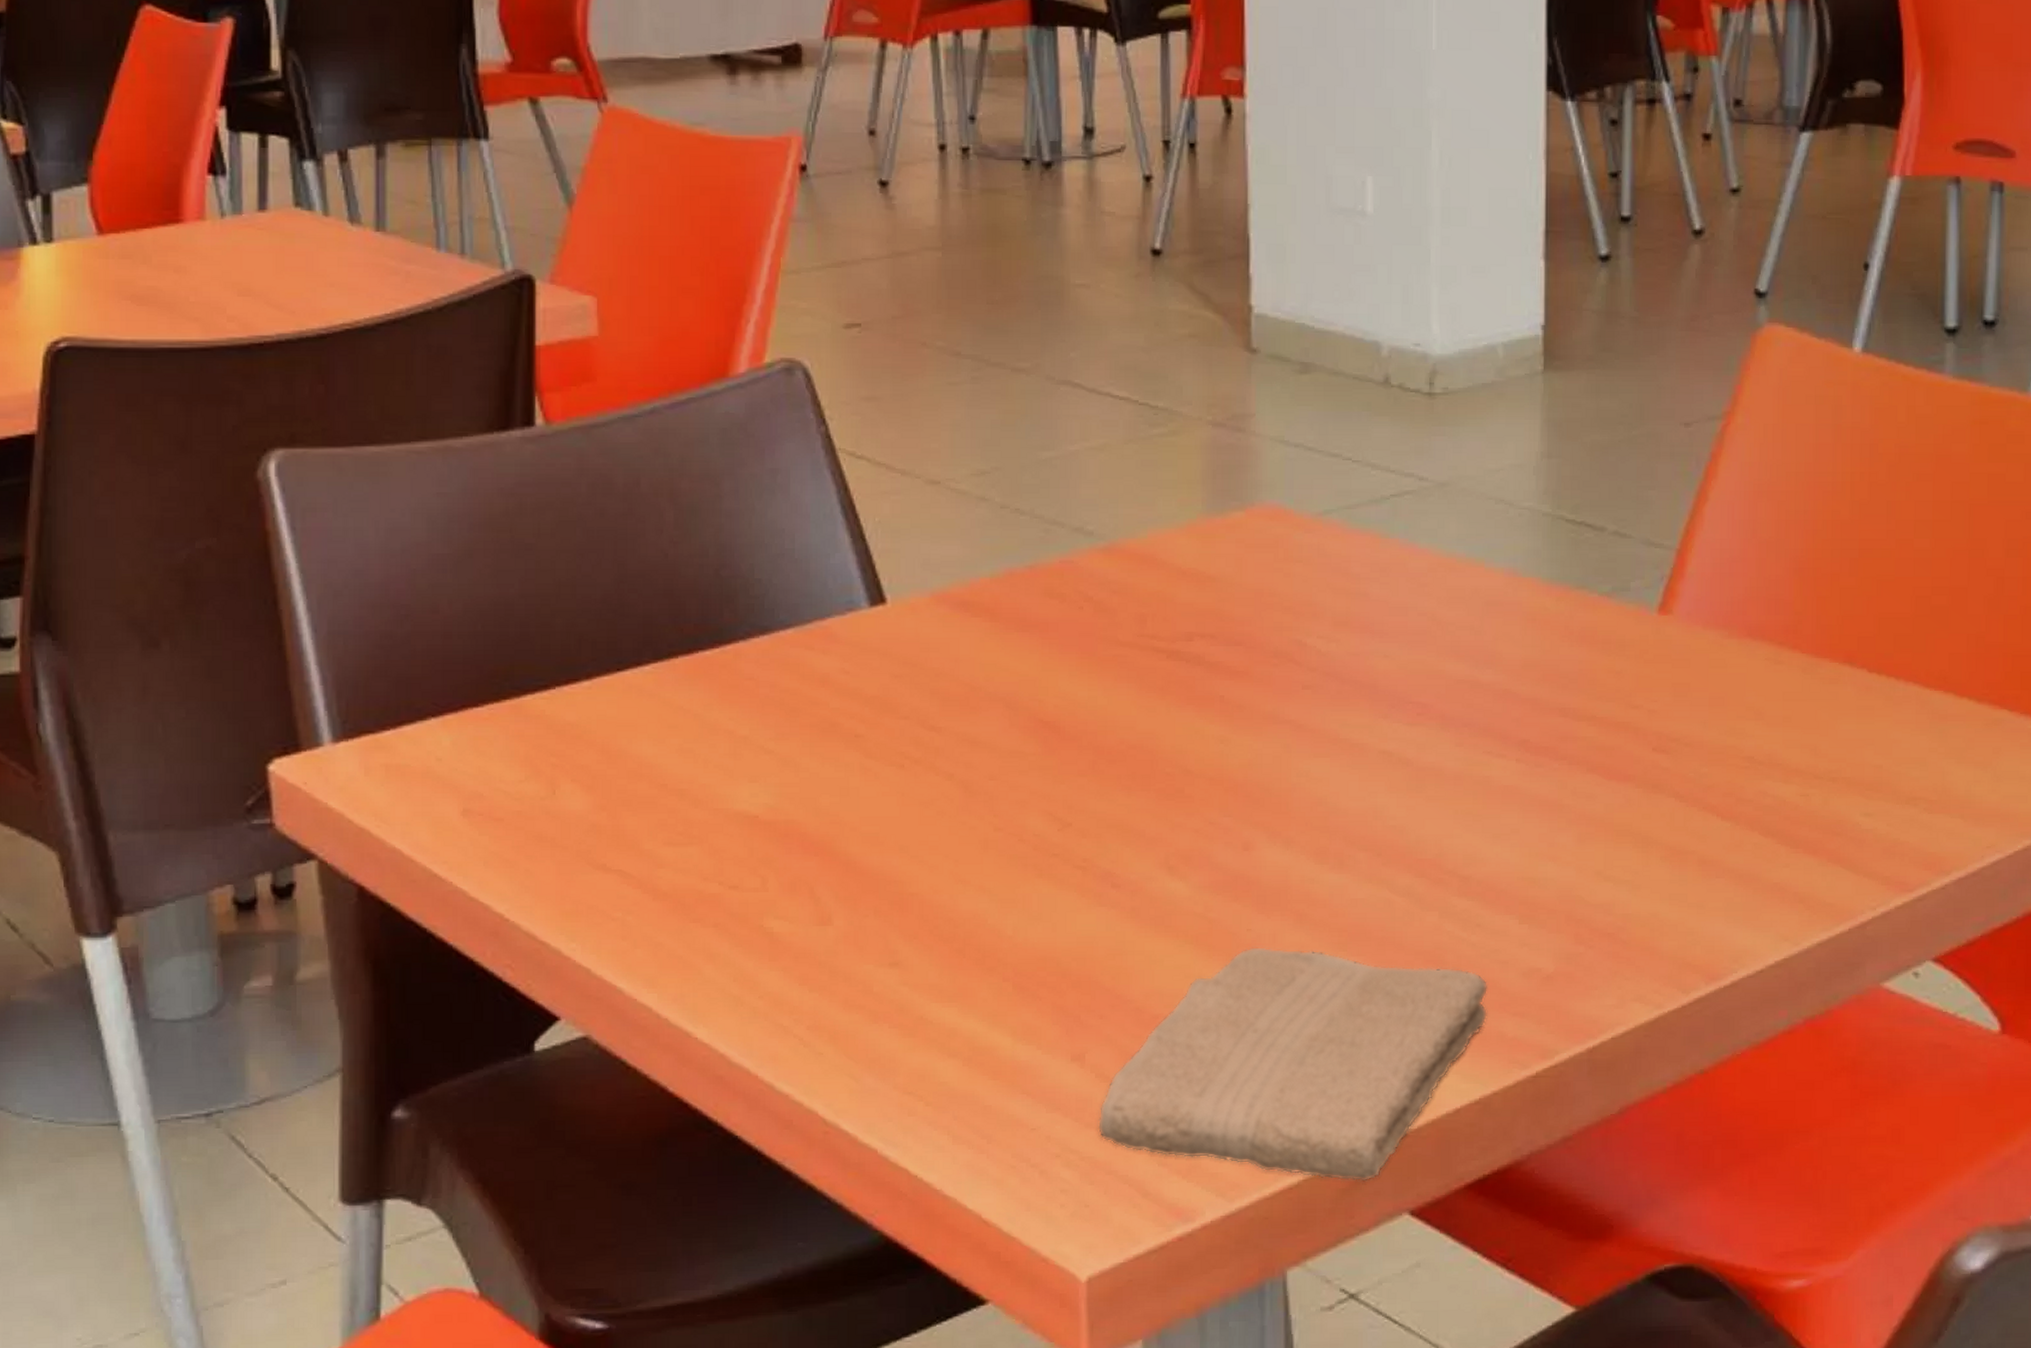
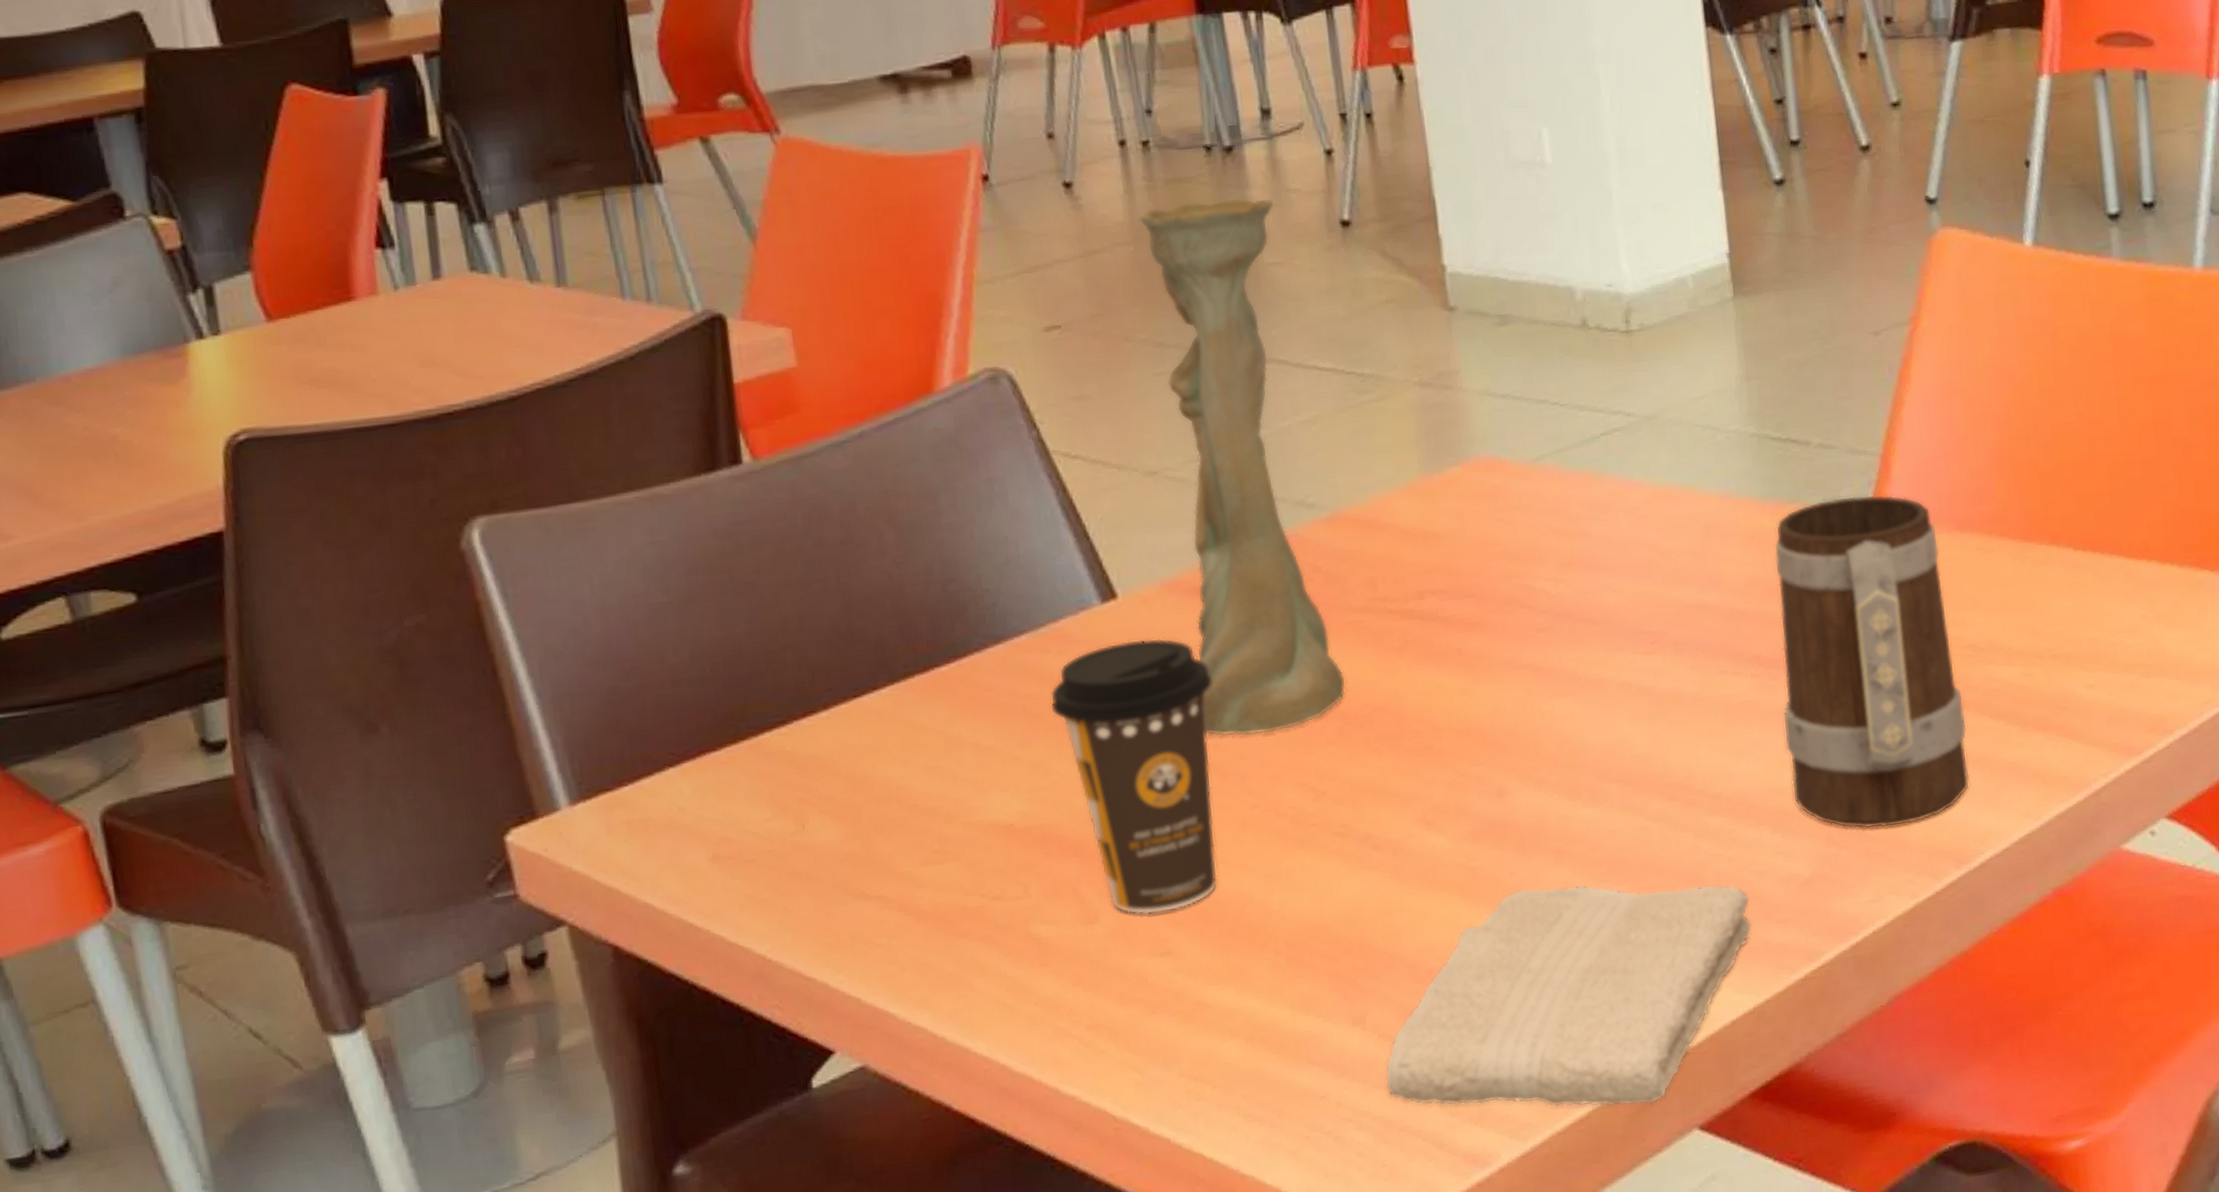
coffee cup: none [808,648,971,924] -> present [1050,638,1218,915]
vase: none [951,214,1105,757] -> present [1139,197,1347,737]
mug: none [1543,589,1734,933] -> present [1774,494,1970,829]

